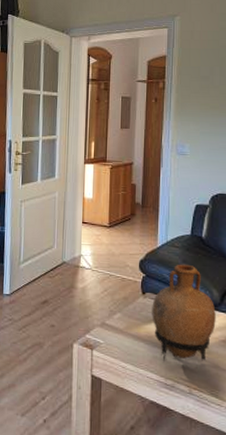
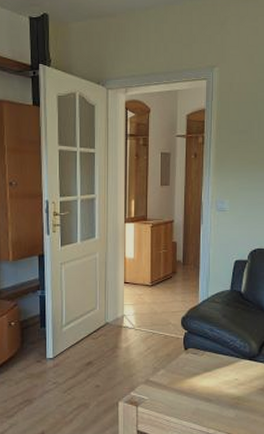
vase: present [152,264,216,362] -> none [194,319,254,413]

